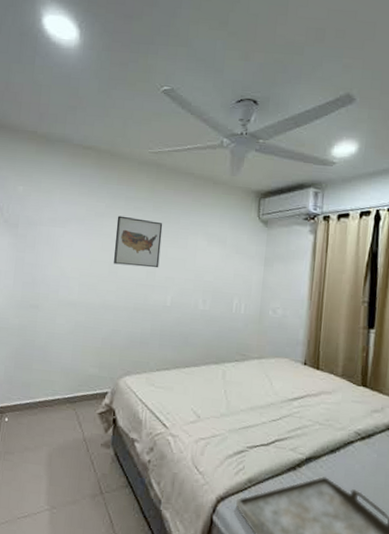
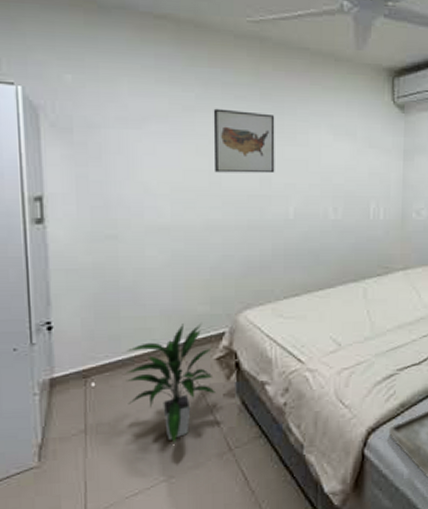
indoor plant: none [29,380,96,480] -> present [125,323,215,444]

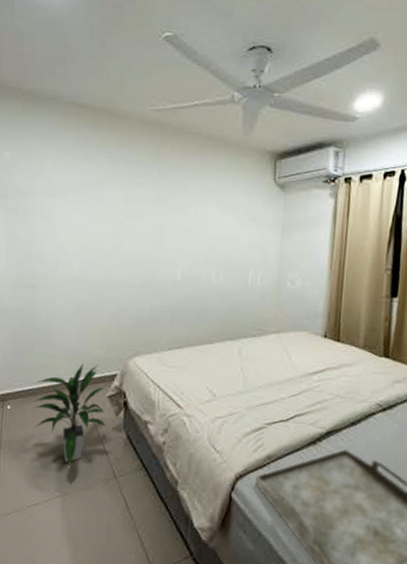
wall art: present [213,108,275,174] -> none [116,183,170,240]

